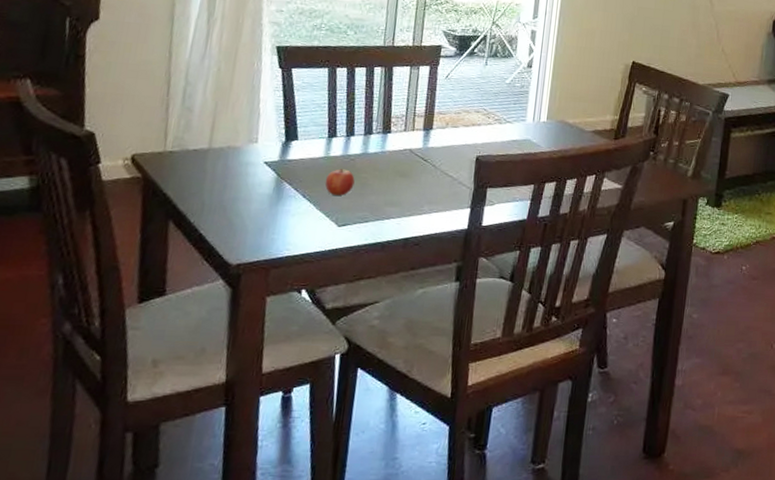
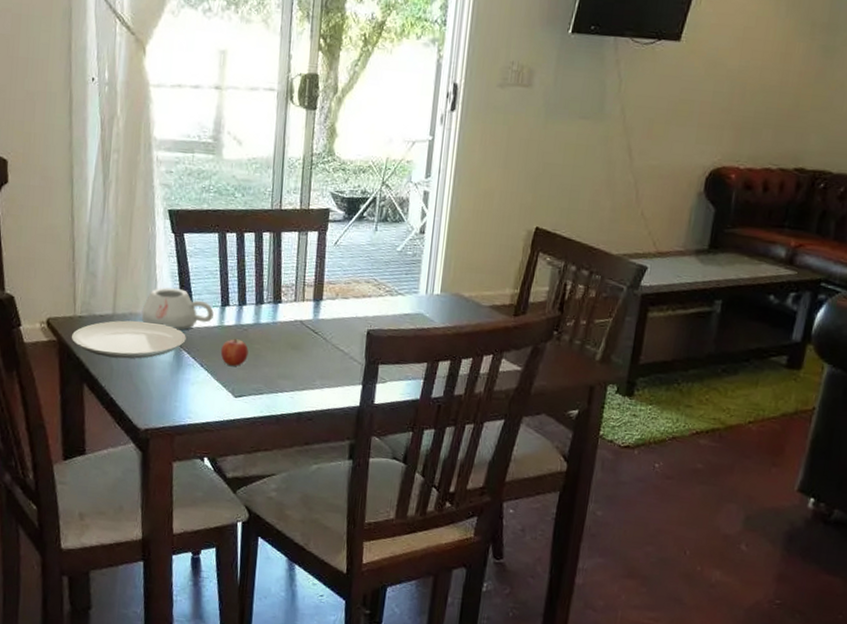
plate: none [159,154,289,193] -> present [72,320,186,359]
cup: none [240,120,320,162] -> present [141,287,214,331]

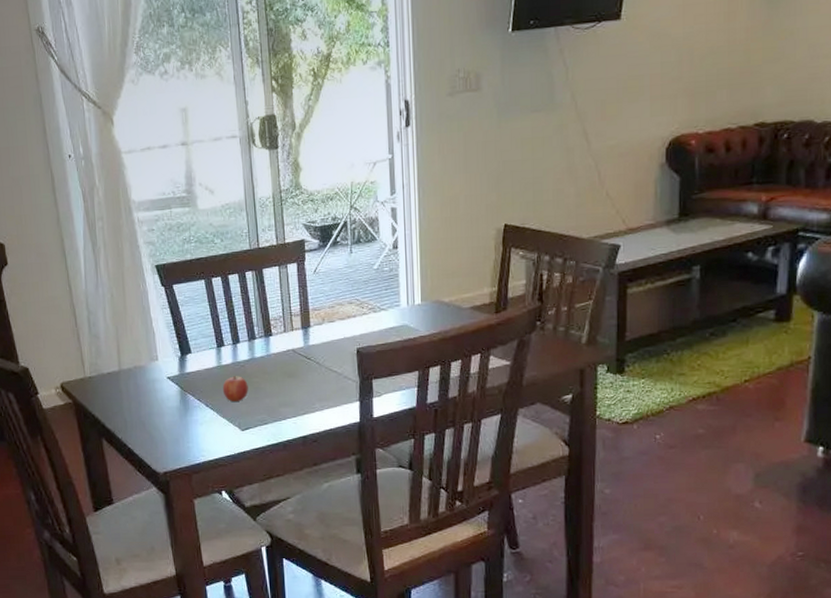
plate: present [72,320,186,359] -> none [85,372,189,411]
cup: present [141,287,214,331] -> none [145,337,211,376]

